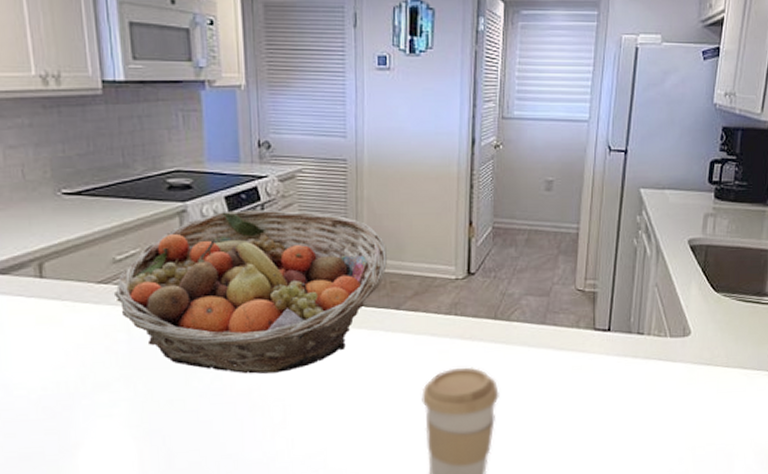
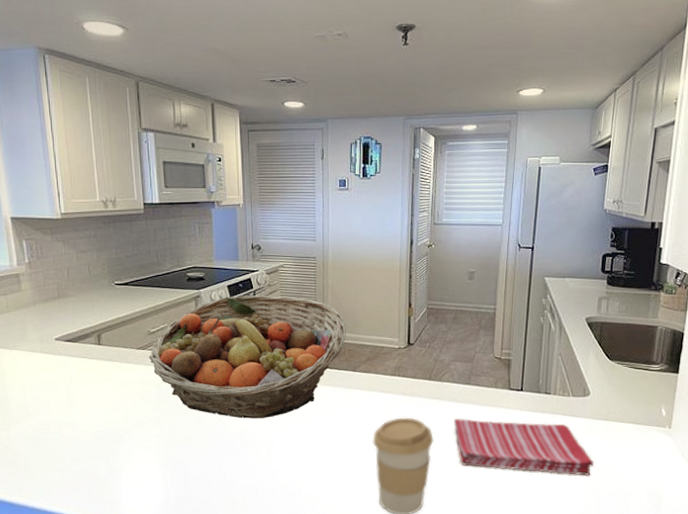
dish towel: none [525,366,693,433] -> present [454,418,594,476]

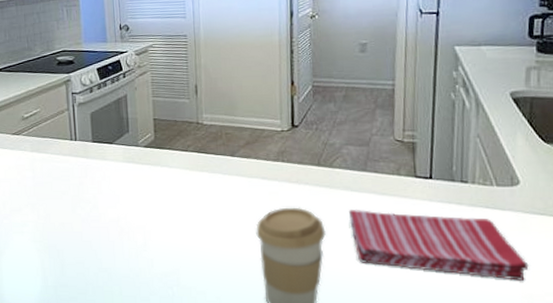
fruit basket: present [149,295,346,419] -> none [24,77,222,206]

